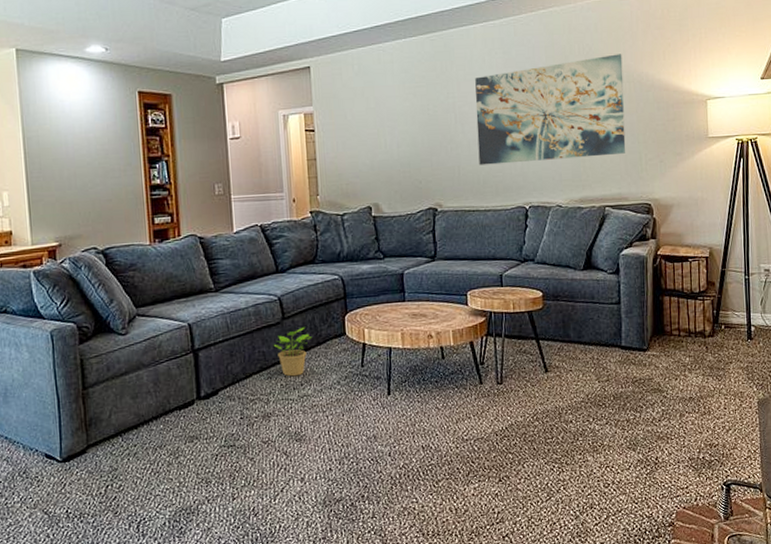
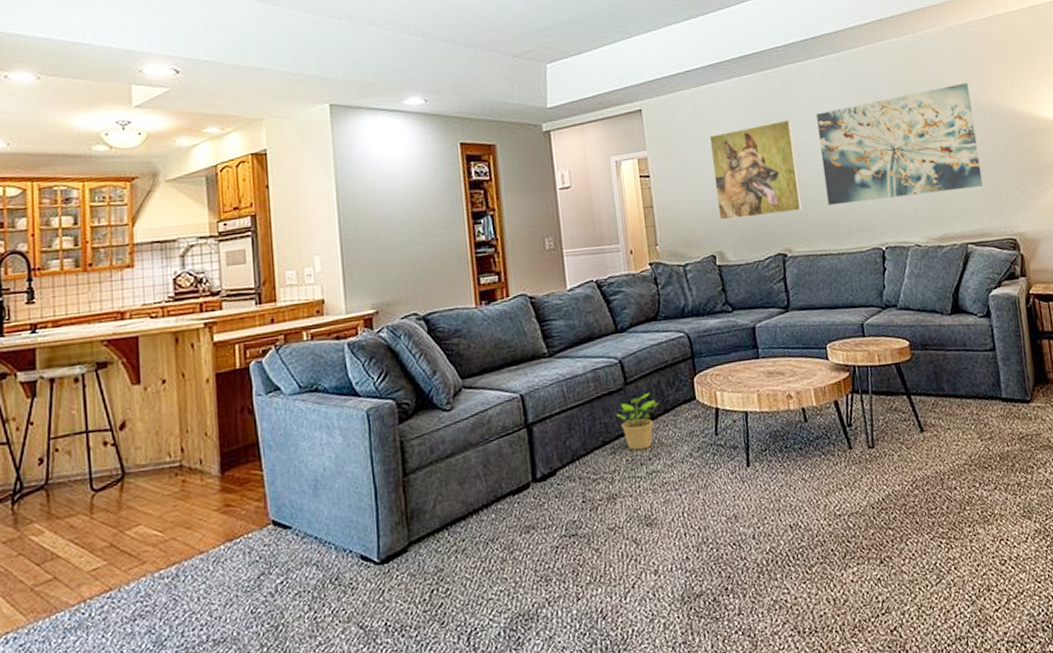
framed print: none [372,82,455,175] -> present [709,119,803,220]

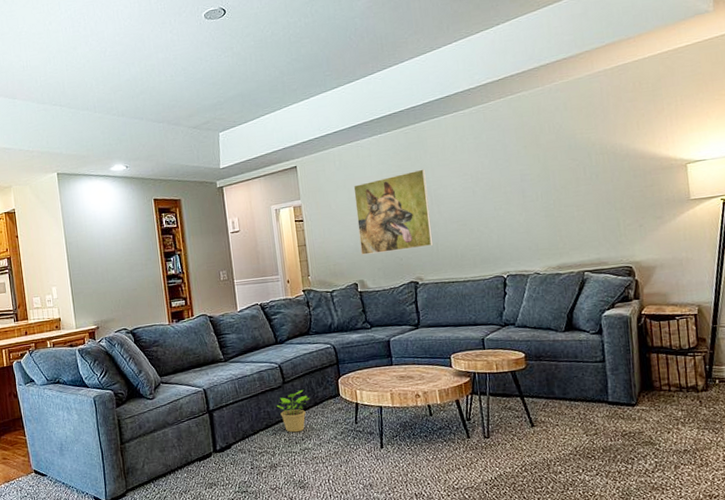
wall art: present [816,83,984,206] -> none [448,128,603,241]

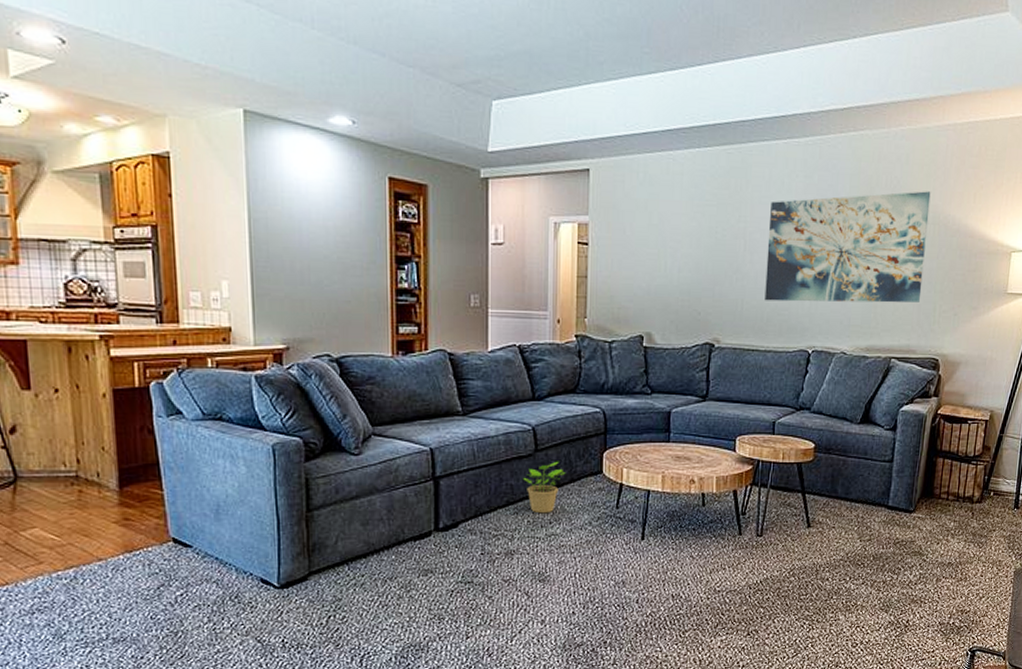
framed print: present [353,169,434,255] -> none [653,203,743,303]
wall art: none [448,128,603,241] -> present [764,191,931,303]

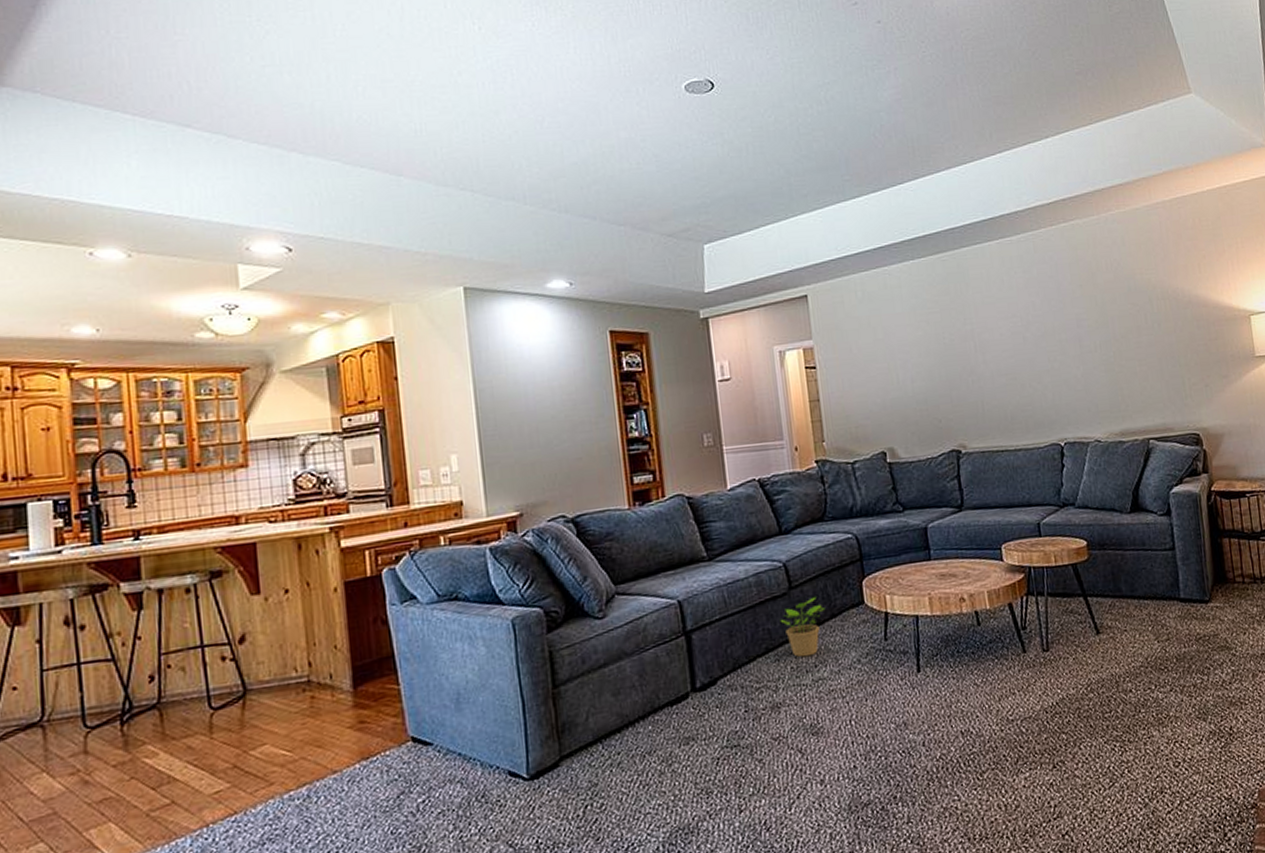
wall art: present [764,191,931,303] -> none [994,268,1167,399]

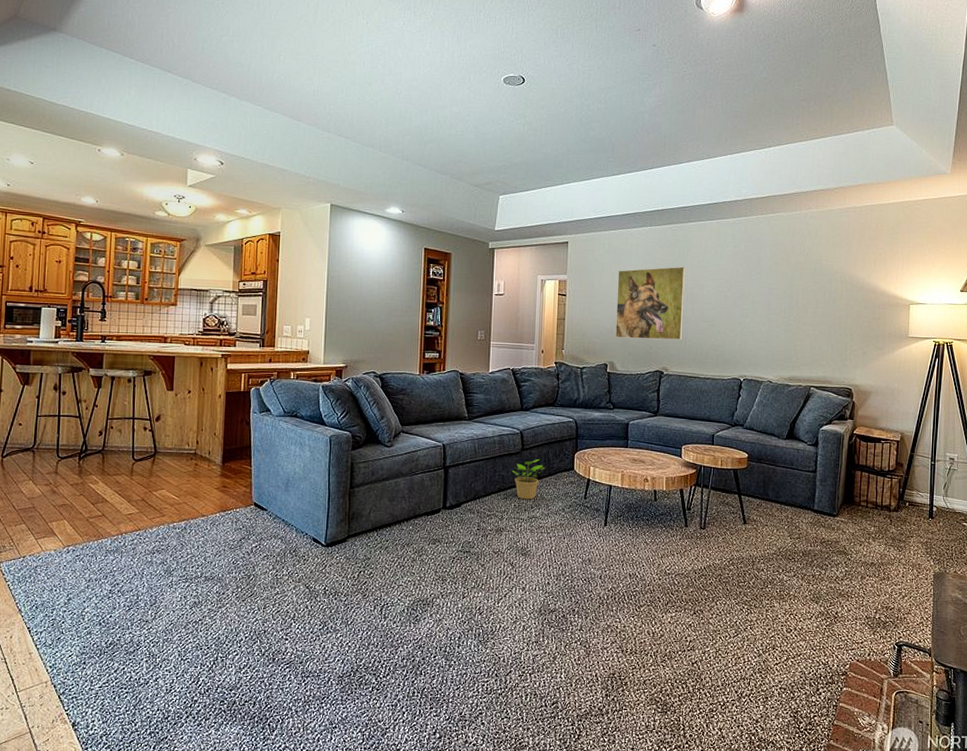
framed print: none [880,306,979,415] -> present [615,266,685,341]

